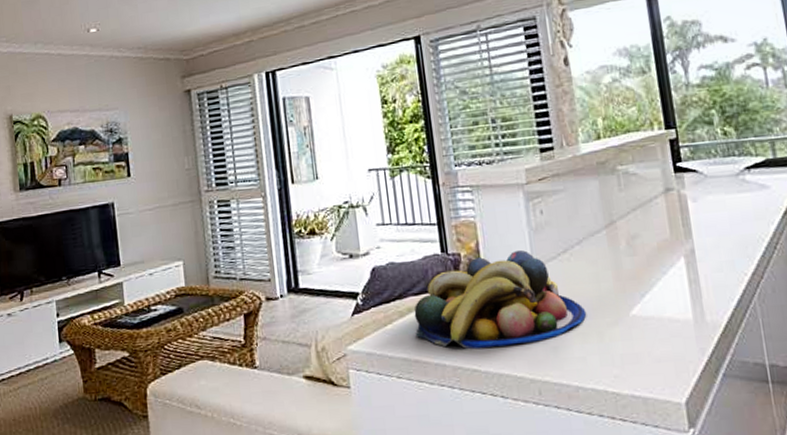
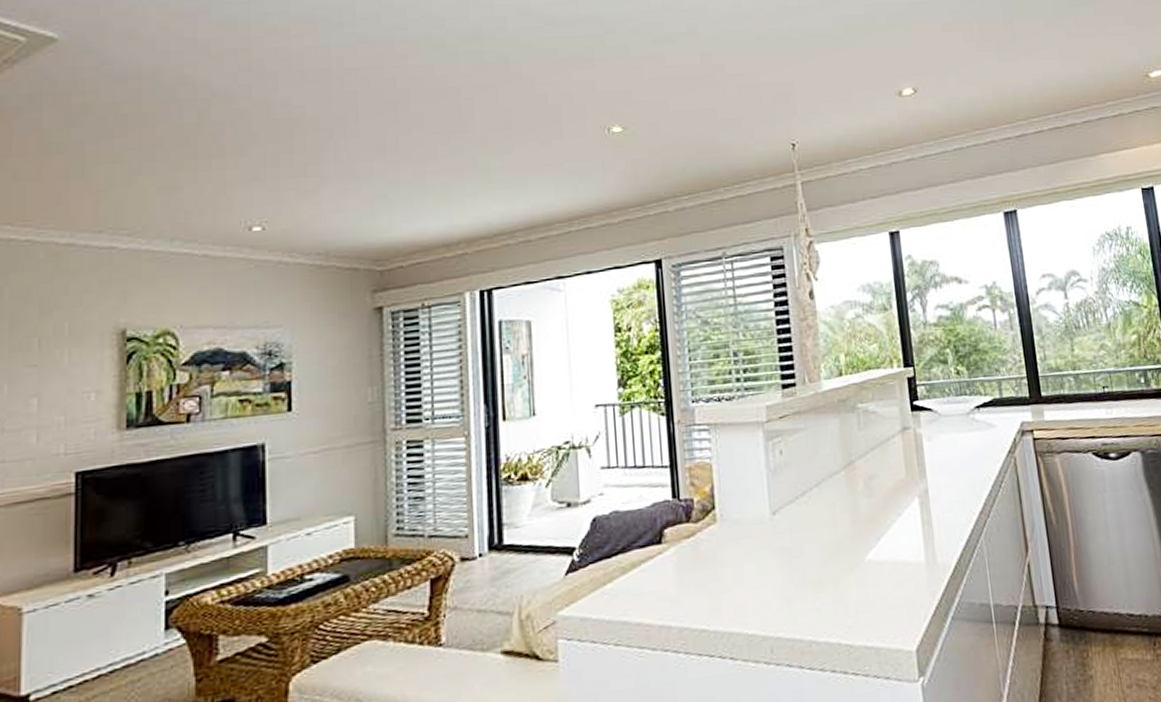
fruit bowl: present [414,249,587,350] -> none [638,493,823,607]

